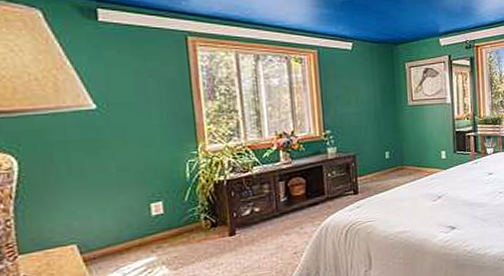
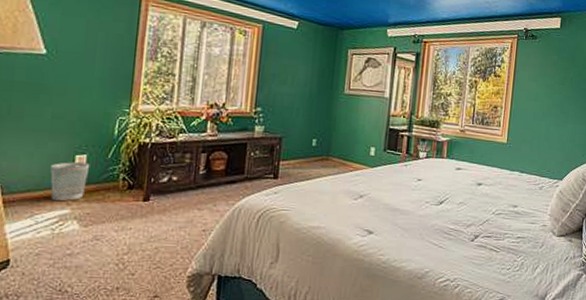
wastebasket: none [127,209,168,251] -> present [50,162,90,202]

